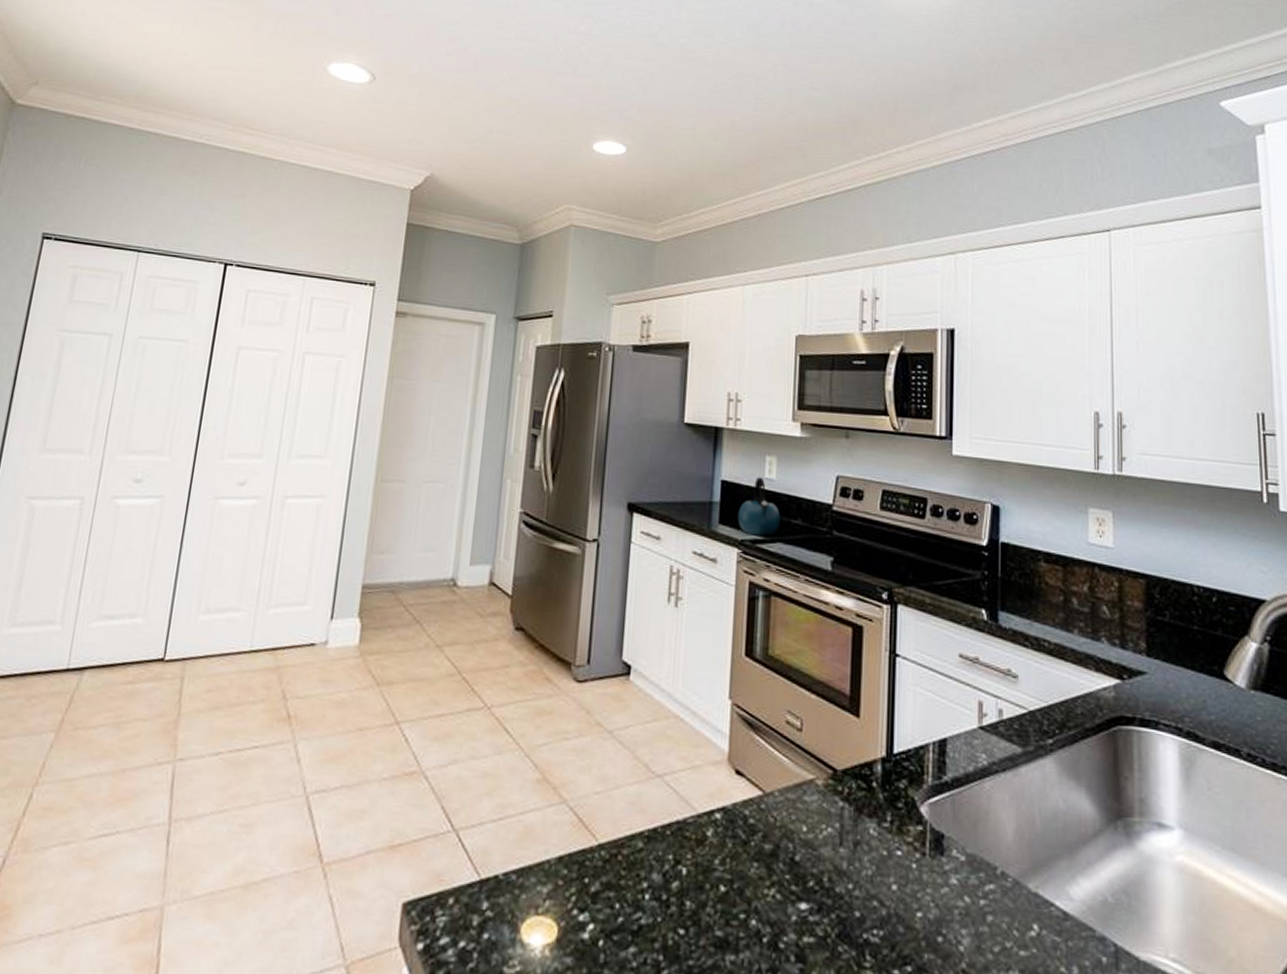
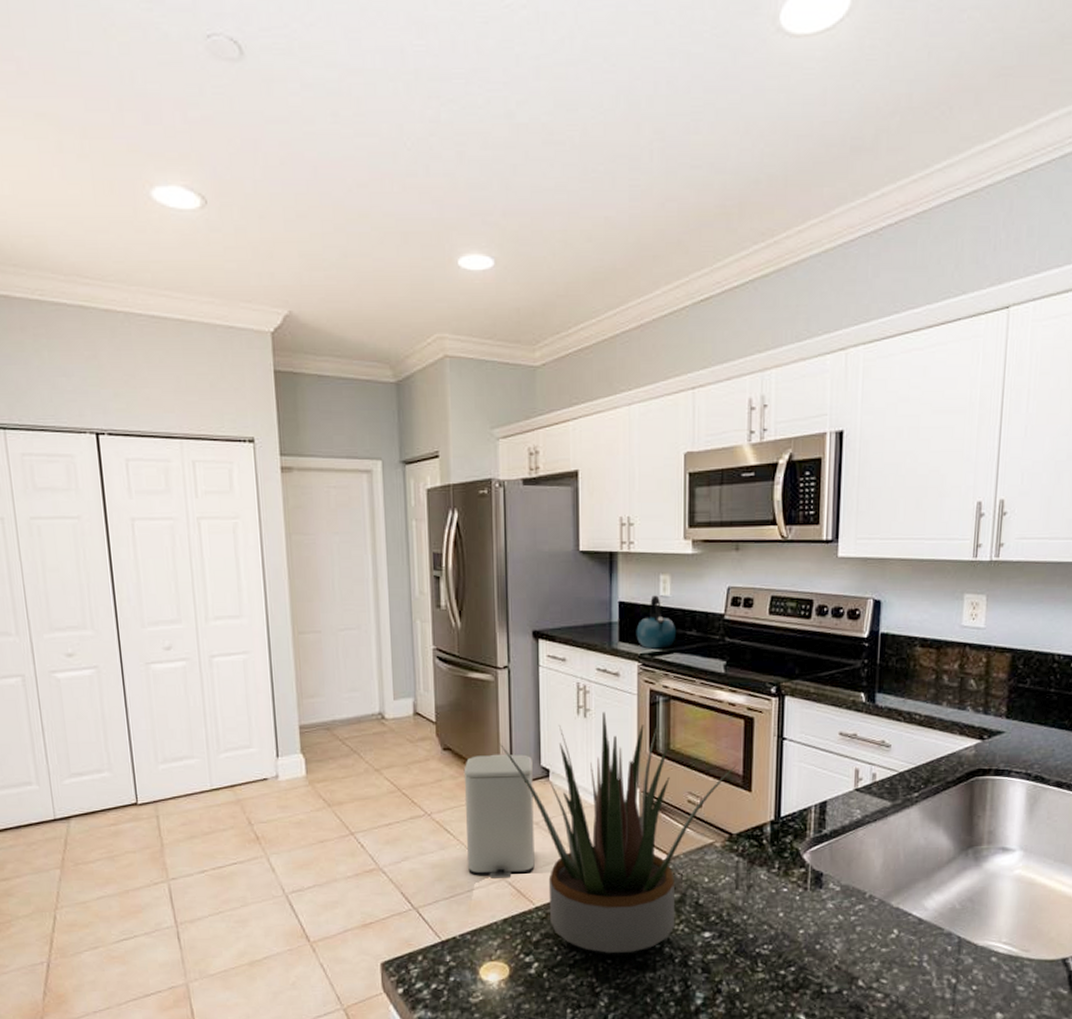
pedal bin: none [524,640,613,802] -> present [463,754,535,880]
potted plant: none [578,603,843,927] -> present [499,712,737,957]

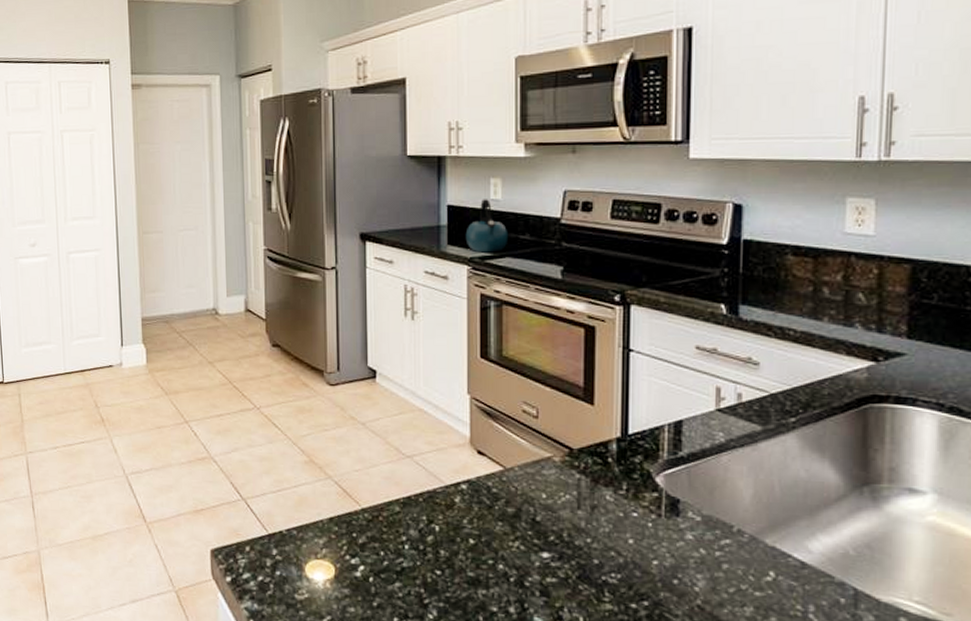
pedal bin: present [463,754,535,880] -> none [291,352,361,478]
potted plant: present [499,712,737,957] -> none [326,315,577,569]

